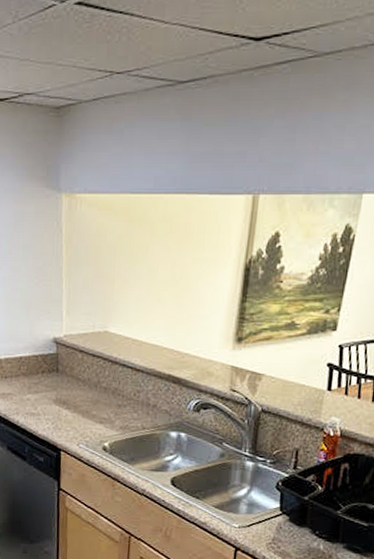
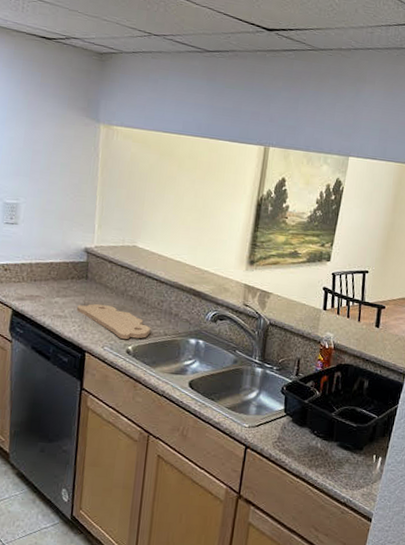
cutting board: none [50,398,128,436] -> present [77,303,151,340]

